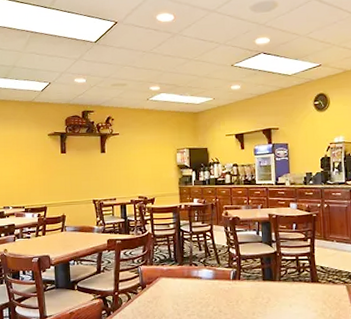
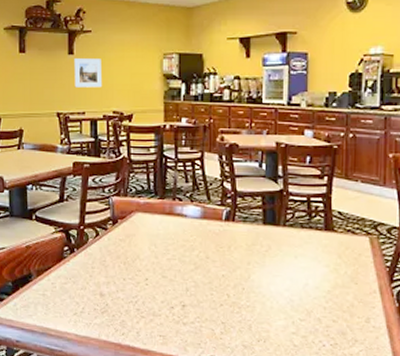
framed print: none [106,155,130,179] -> present [74,58,103,88]

